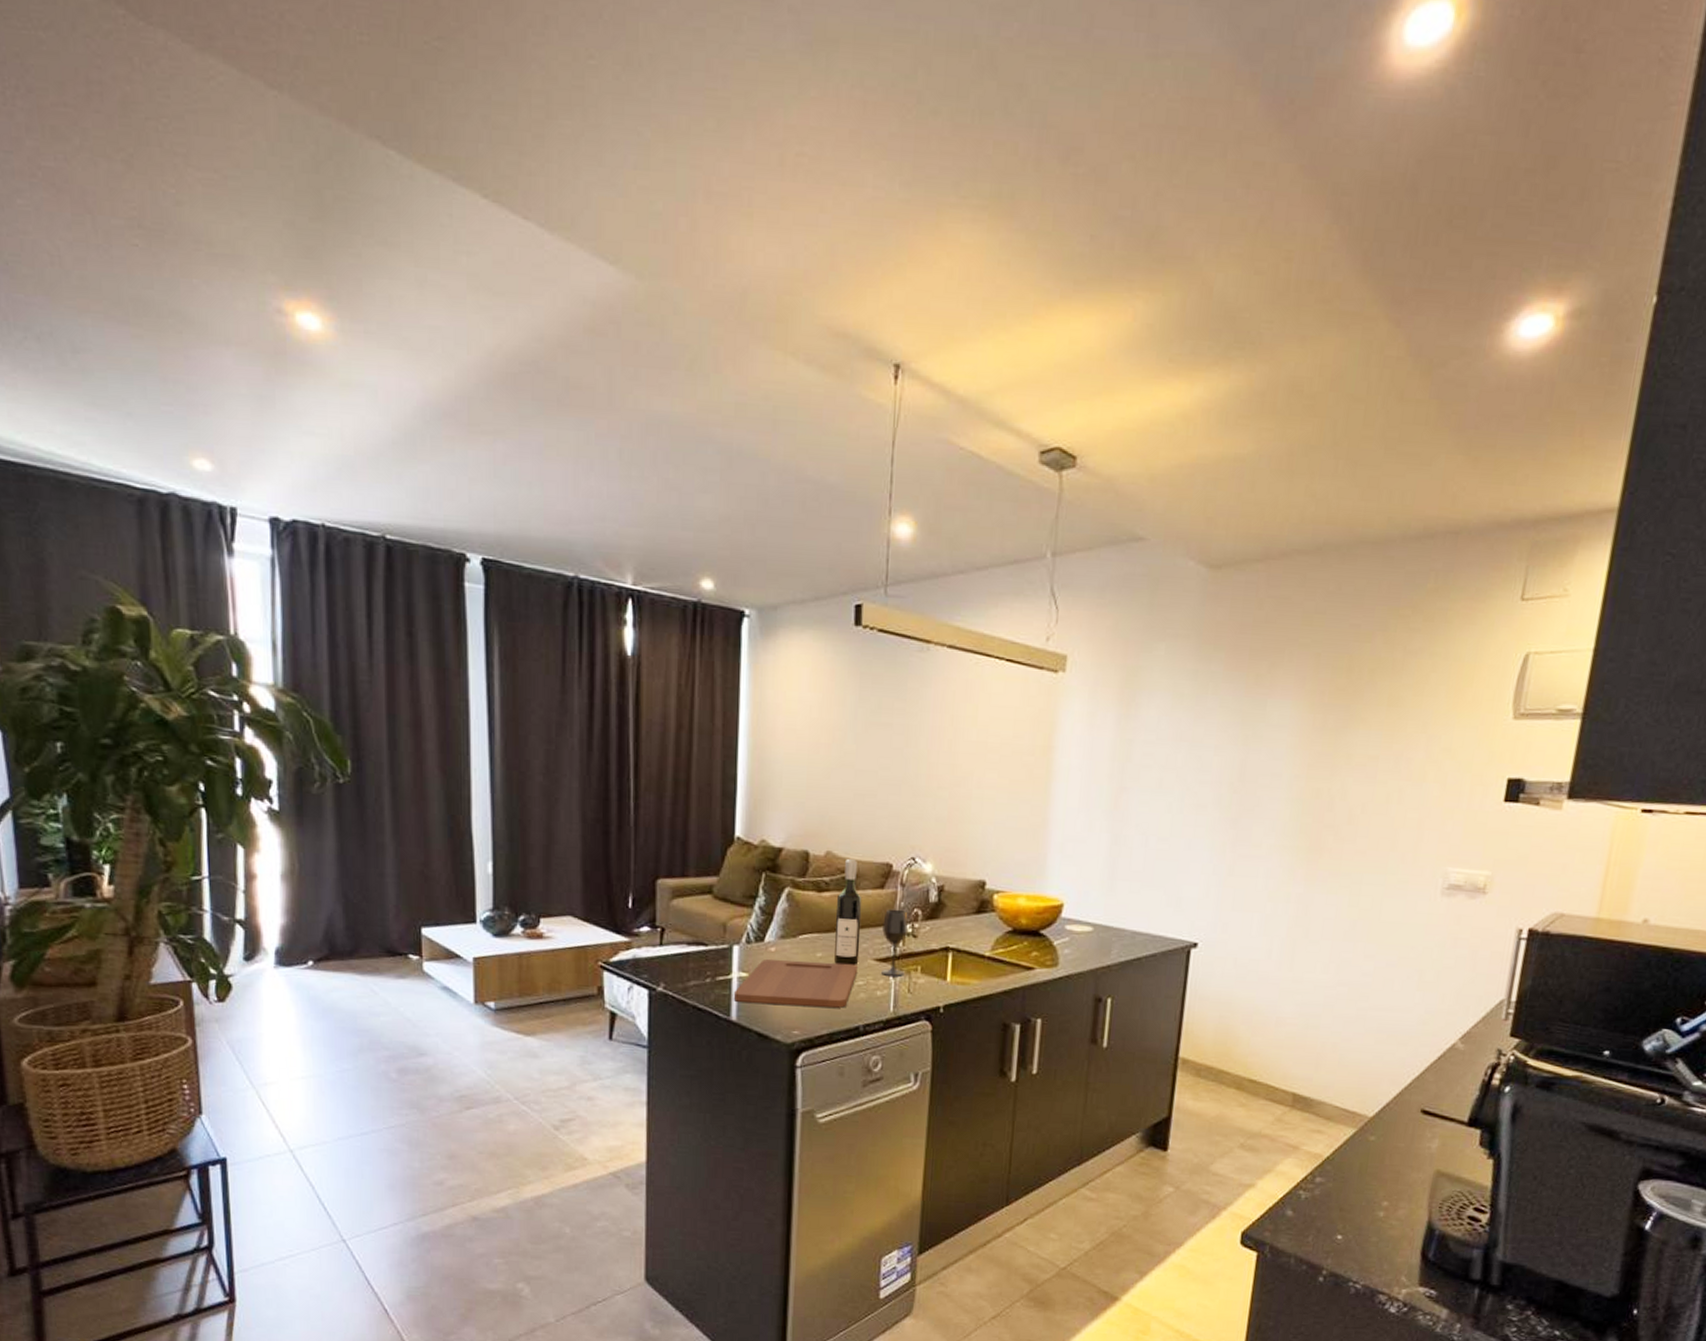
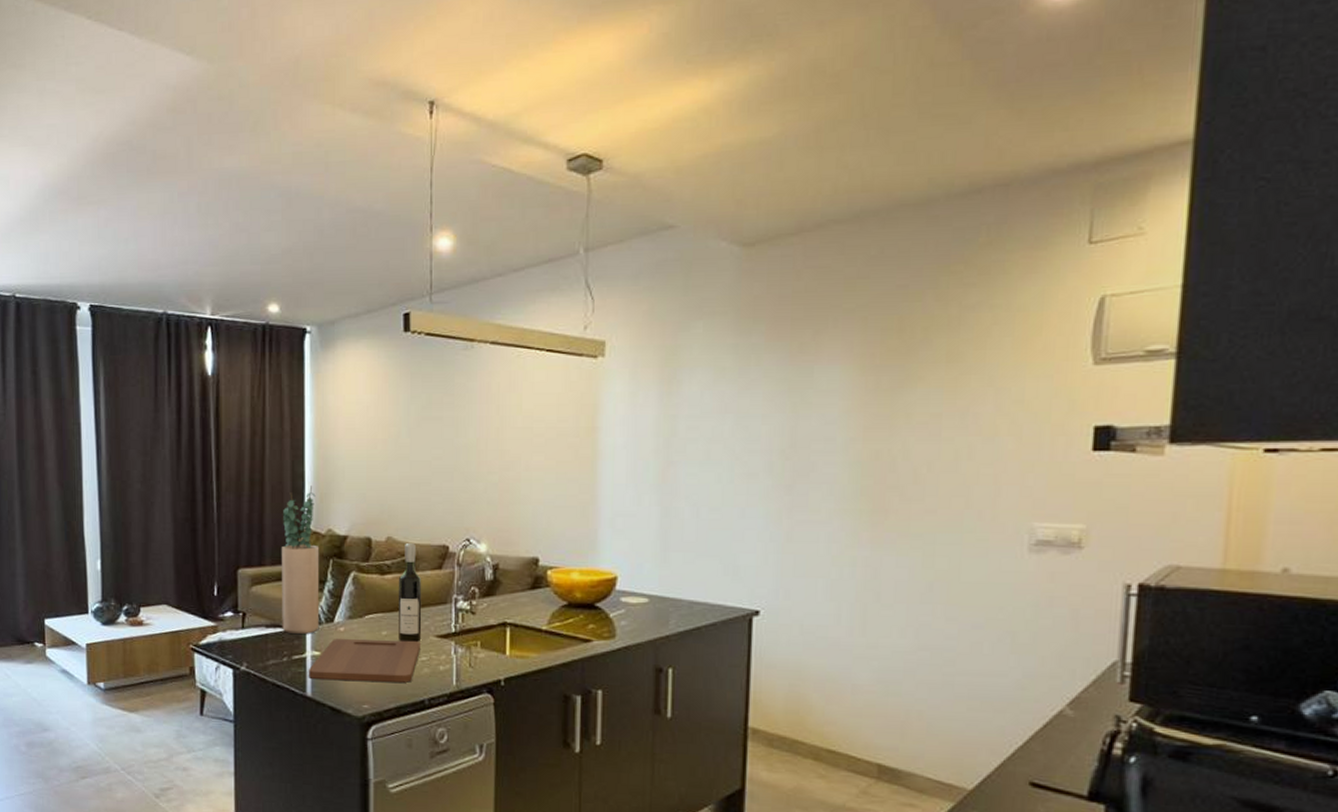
vase: none [706,790,751,954] -> present [281,486,320,635]
wine glass: present [881,909,909,976] -> none [442,588,467,652]

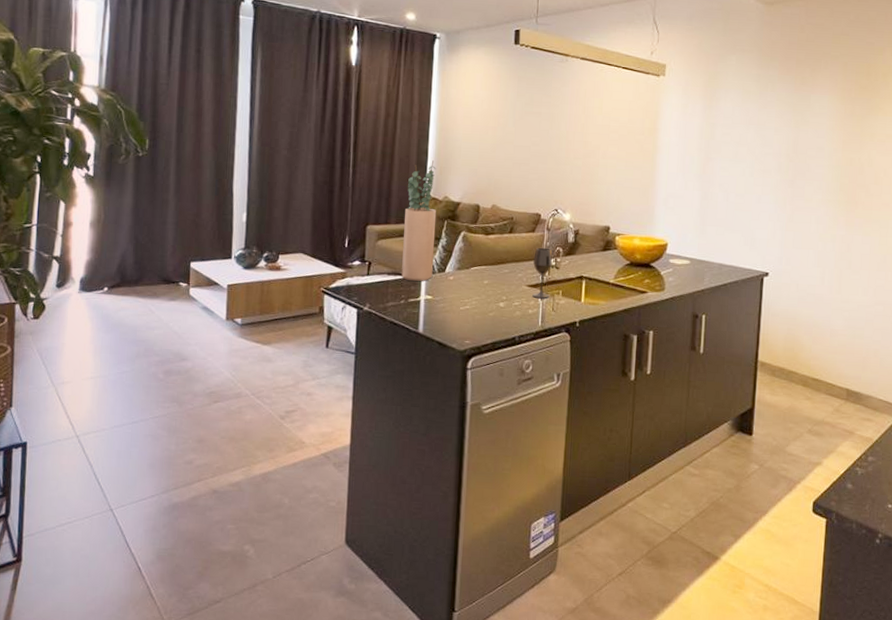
cutting board: present [308,638,420,683] -> none [421,286,514,323]
bottle: present [398,543,422,642] -> none [497,211,519,290]
wine glass: none [442,588,467,652] -> present [532,247,553,298]

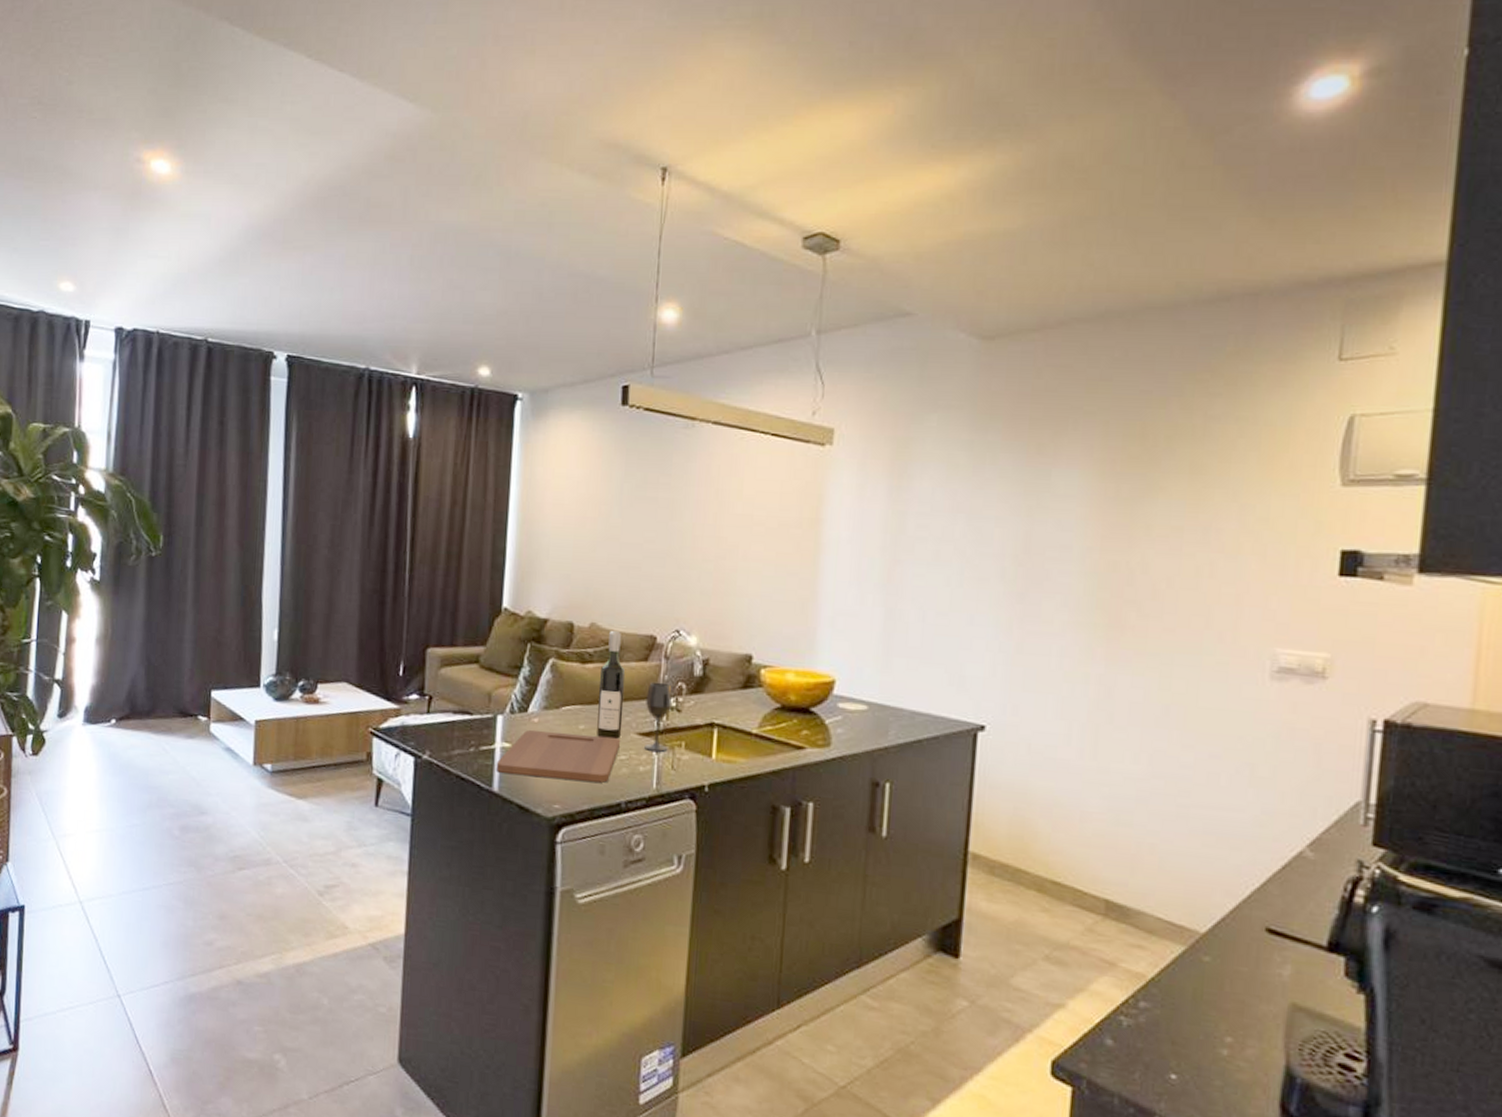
vase: present [401,160,437,282] -> none [471,563,517,724]
cutting board: none [421,286,514,323] -> present [495,730,620,783]
bottle: none [497,211,519,290] -> present [597,631,626,739]

